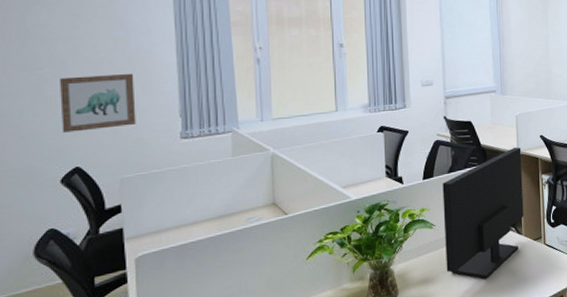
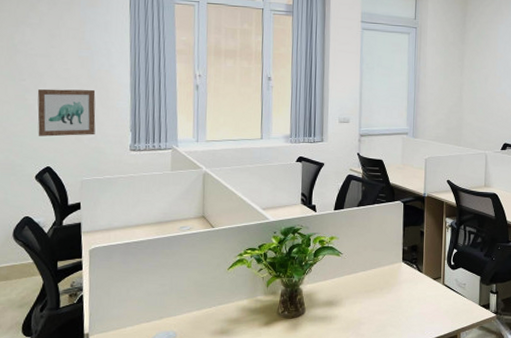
monitor: present [442,147,524,279] -> none [349,188,428,309]

